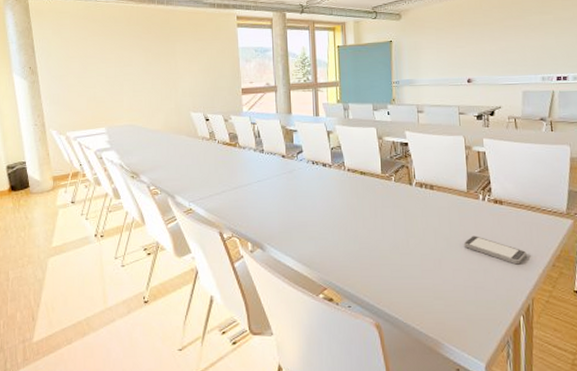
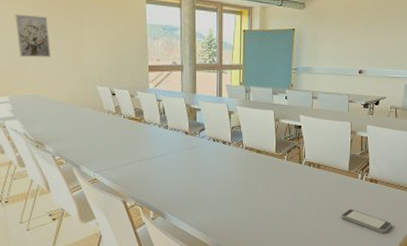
wall art: none [112,47,146,89] -> present [15,14,50,58]

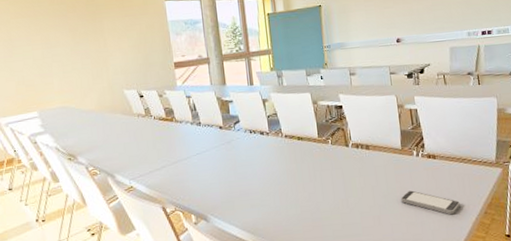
wall art: present [15,14,50,58] -> none [37,27,75,71]

